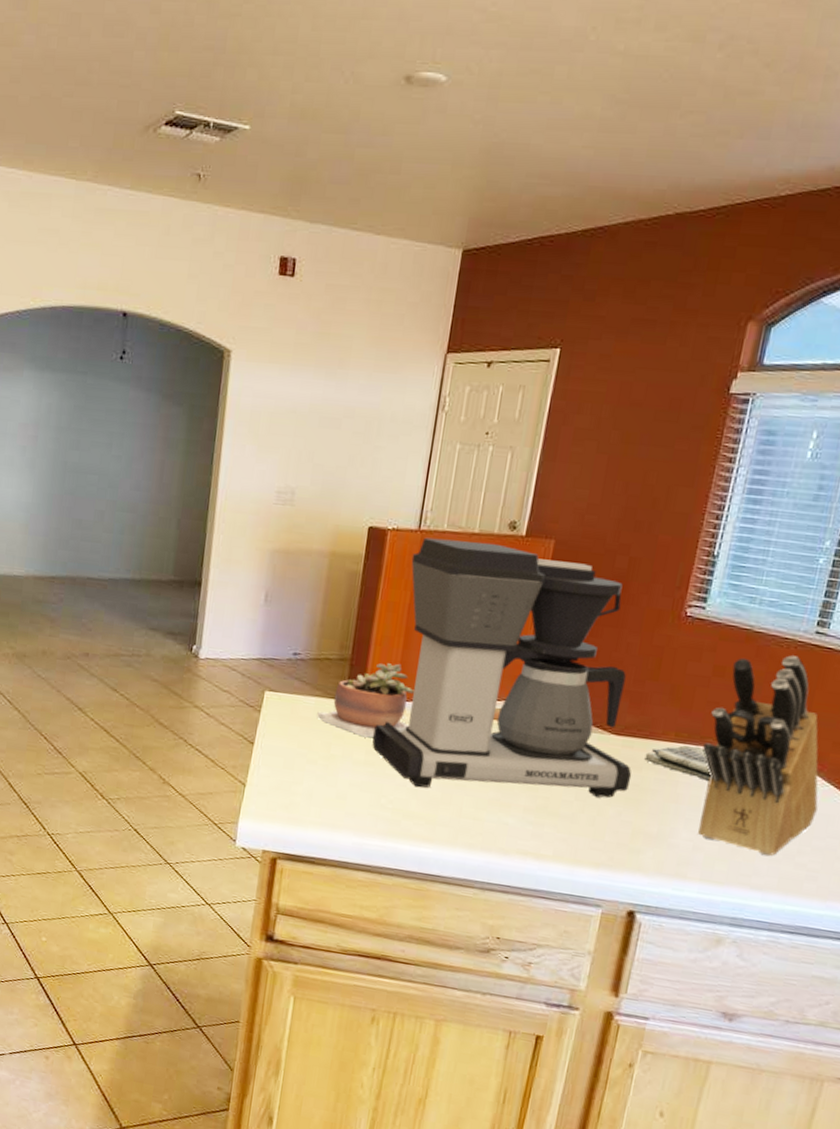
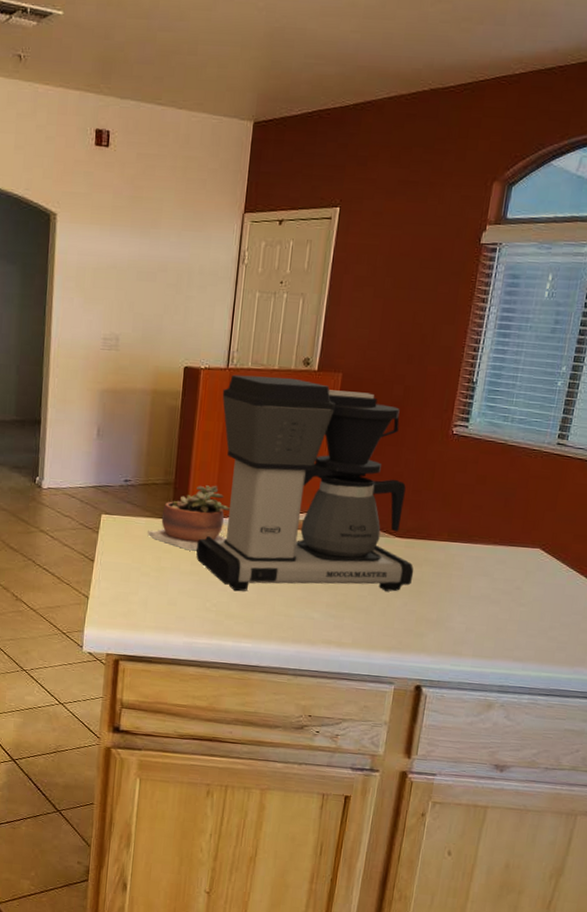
dish towel: present [644,745,711,782] -> none [424,543,478,573]
knife block: present [698,655,819,857] -> none [470,464,564,633]

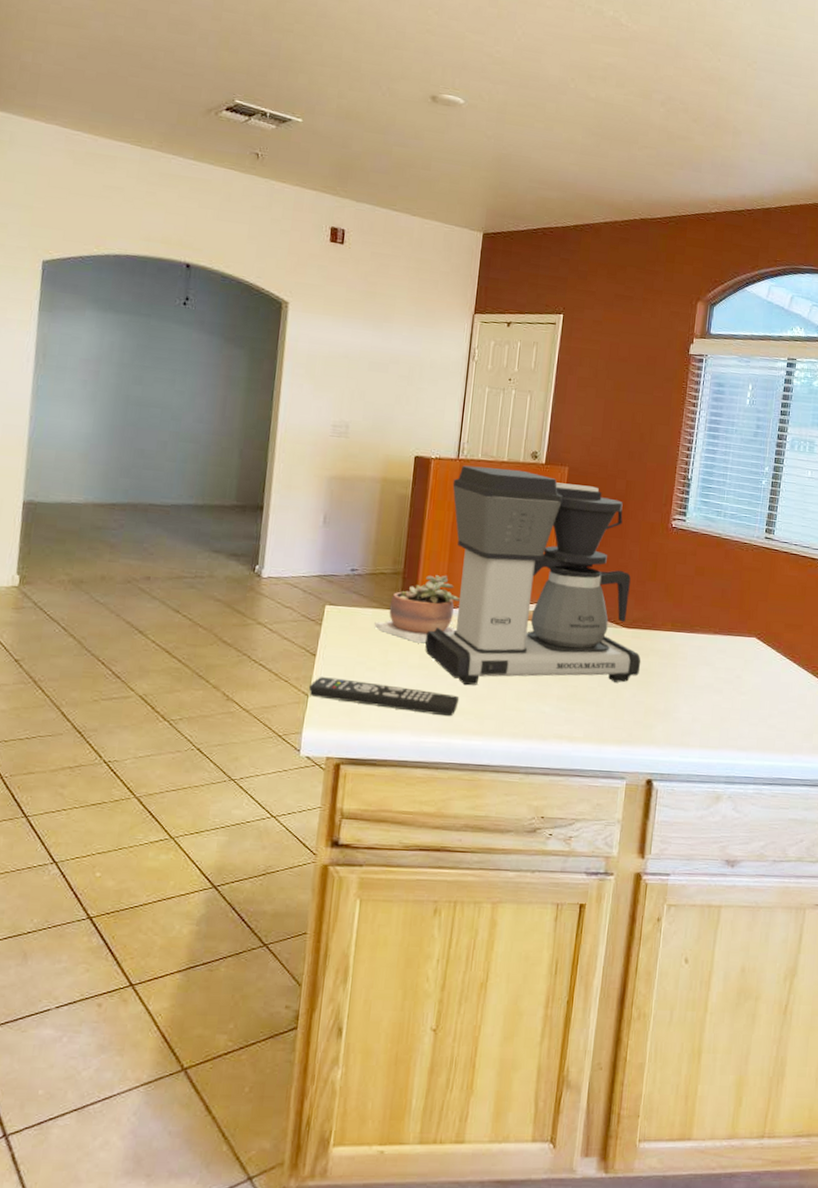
remote control: none [88,581,230,620] -> present [308,677,460,717]

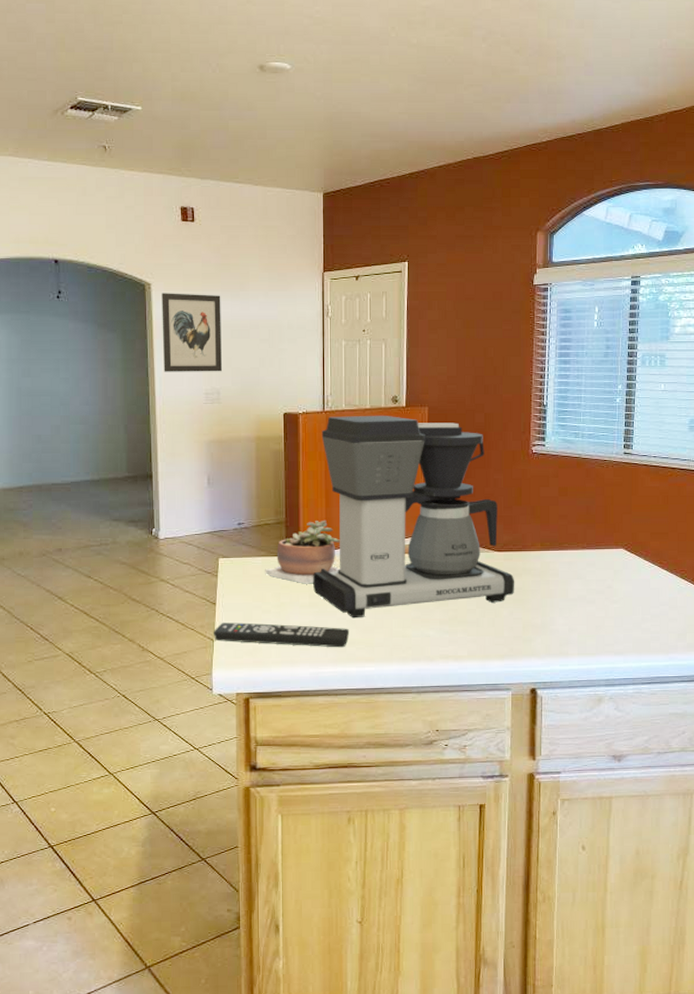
wall art: none [290,313,363,405] -> present [161,293,223,372]

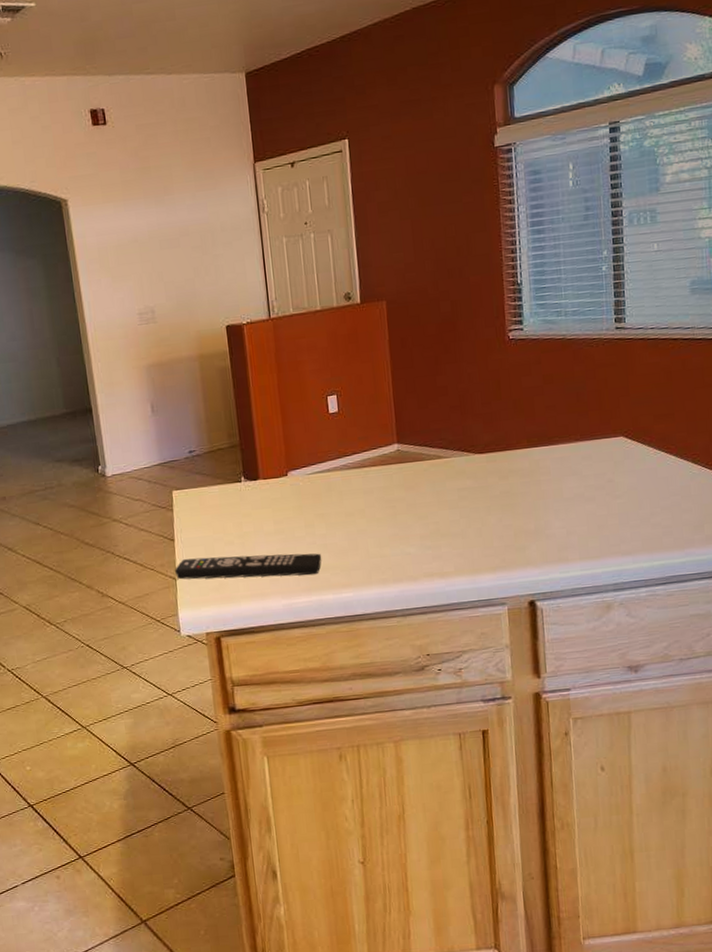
wall art: present [161,293,223,372] -> none [80,203,155,296]
succulent plant: present [265,520,340,584] -> none [223,438,305,510]
coffee maker: present [313,415,515,619] -> none [269,315,502,542]

